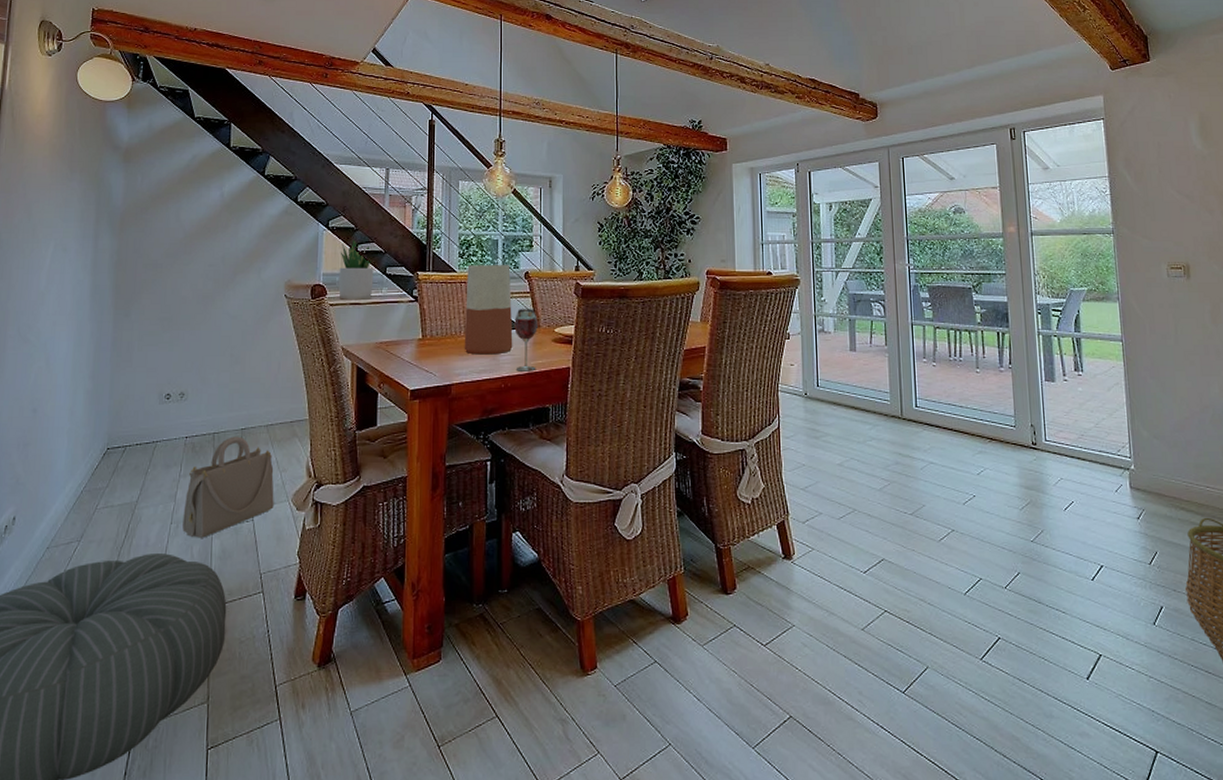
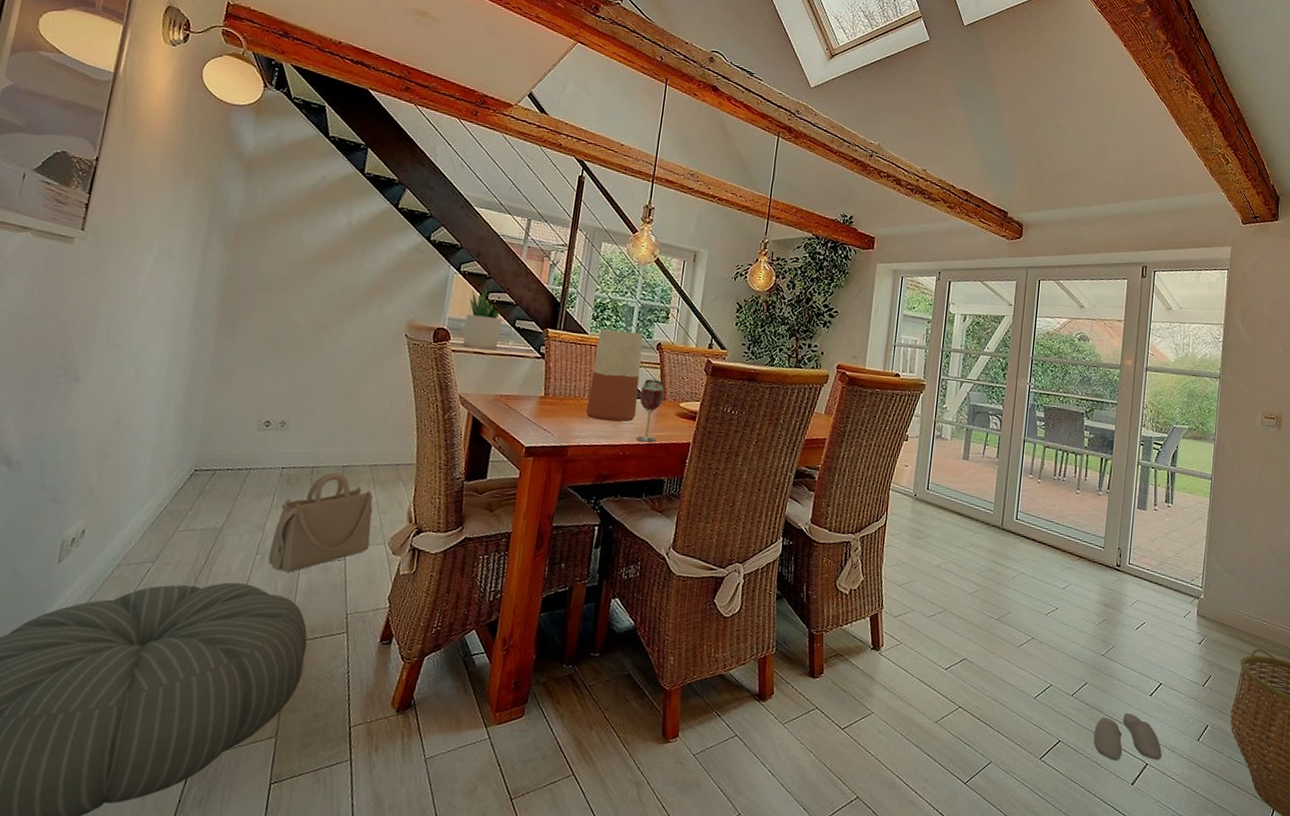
slippers: none [1035,600,1116,655] -> present [1093,712,1162,761]

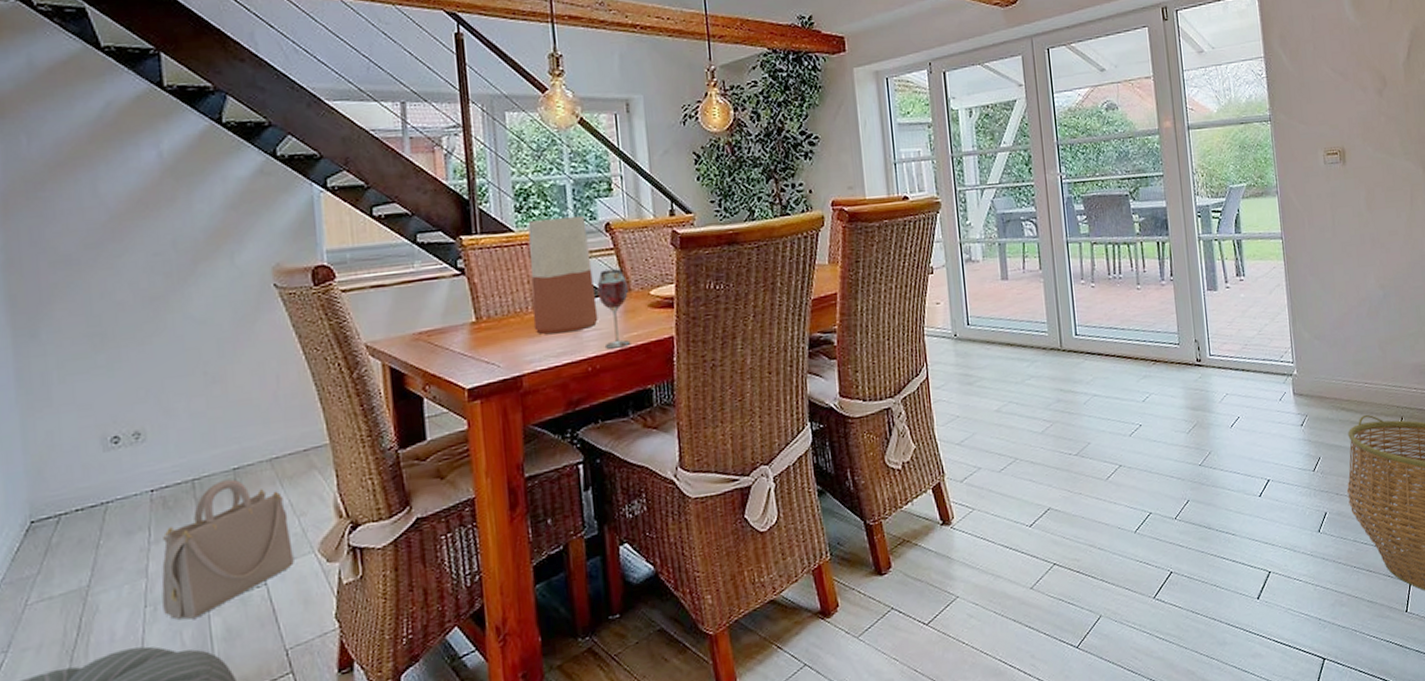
planter: present [462,287,503,351] -> none [347,200,401,284]
slippers: present [1093,712,1162,761] -> none [1206,521,1284,578]

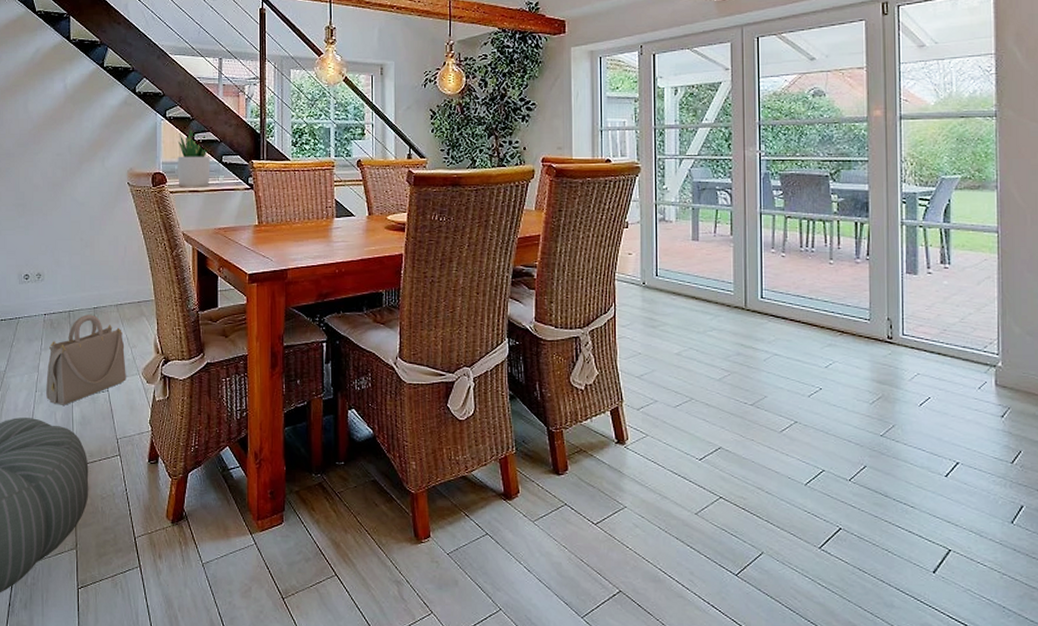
planter: none [347,200,401,284] -> present [177,128,210,188]
vase: present [527,216,598,335] -> none [298,153,346,241]
wineglass: present [597,269,631,349] -> none [347,196,370,258]

